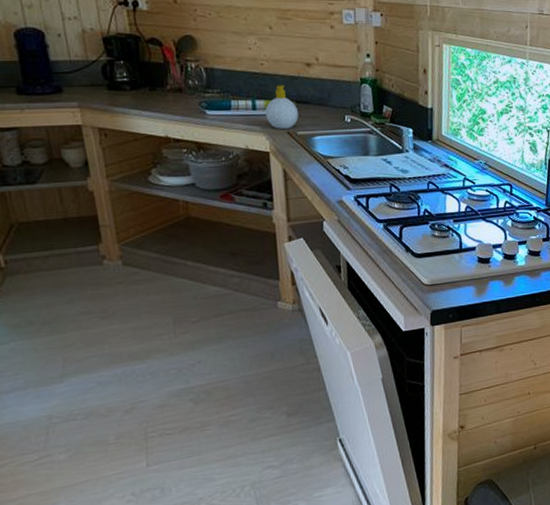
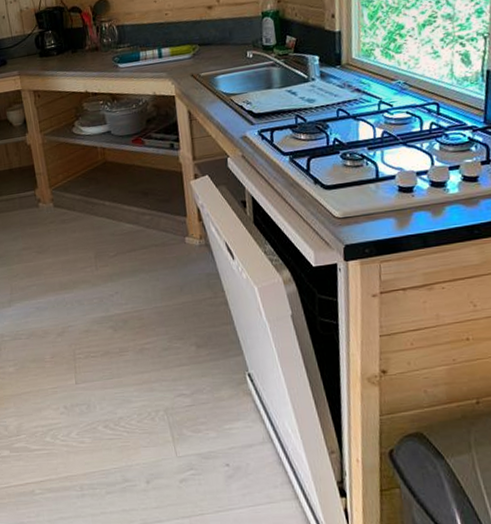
soap bottle: present [265,85,299,129] -> none [170,30,202,73]

